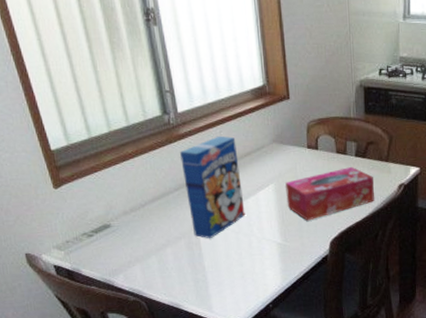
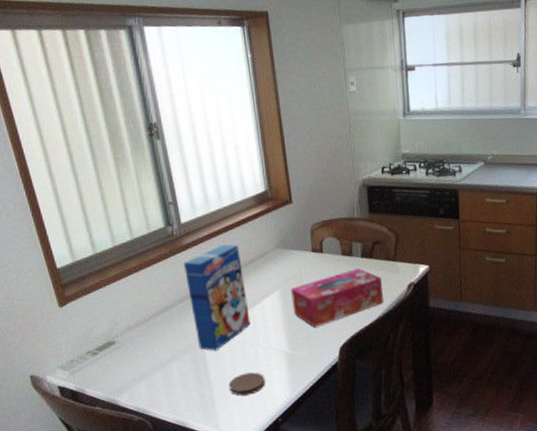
coaster: none [223,260,258,282] -> present [229,372,266,396]

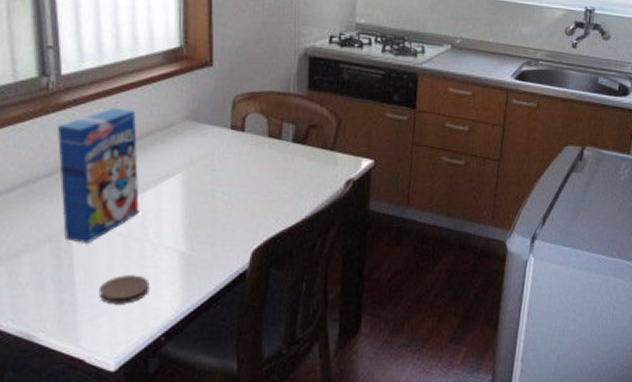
tissue box: present [290,268,383,327] -> none [196,156,314,224]

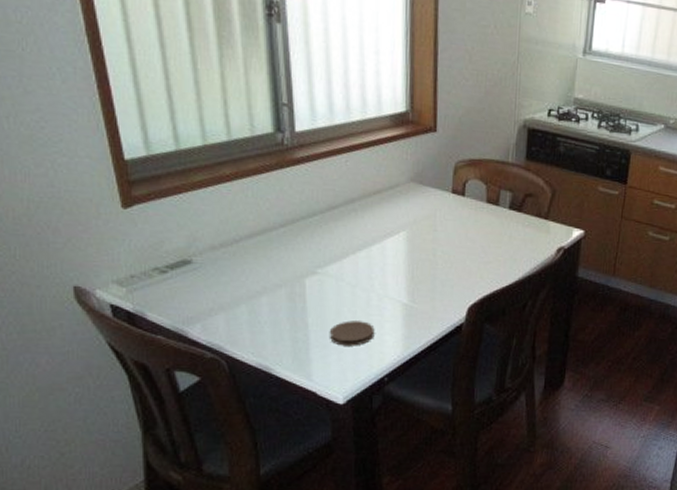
cereal box: present [58,107,139,243] -> none [292,166,367,290]

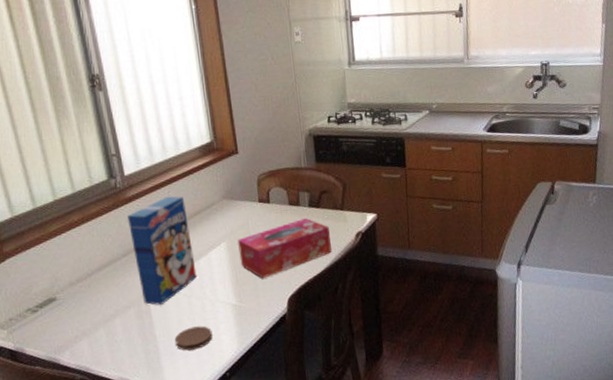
cereal box: none [292,166,367,290] -> present [127,196,197,305]
tissue box: none [419,221,528,280] -> present [237,218,332,279]

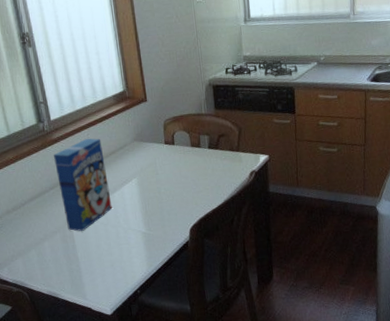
coaster: present [175,325,213,351] -> none [94,250,126,271]
tissue box: present [237,218,332,279] -> none [146,158,228,211]

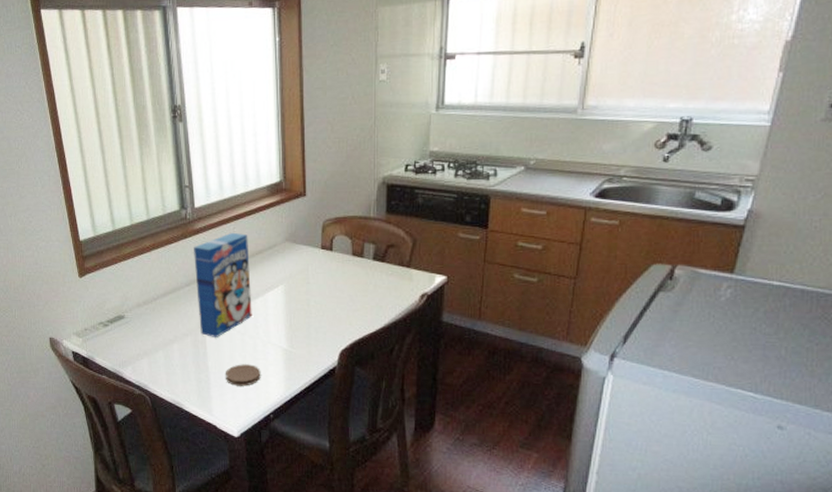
coaster: none [94,250,126,271] -> present [226,364,261,386]

